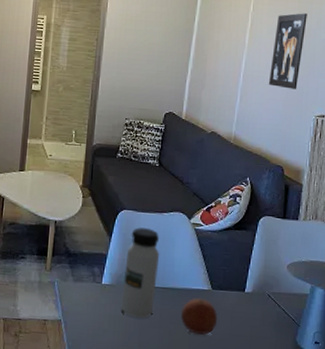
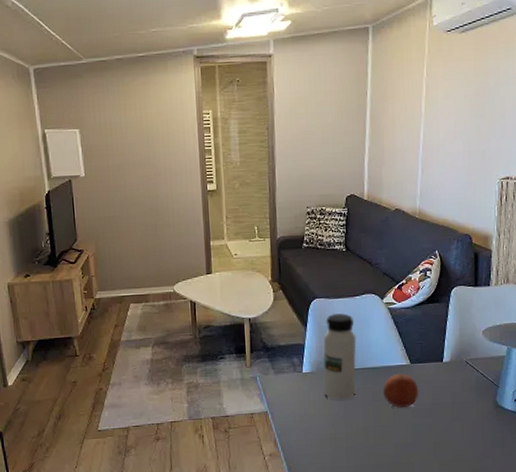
wall art: present [269,13,307,89] -> none [450,71,484,155]

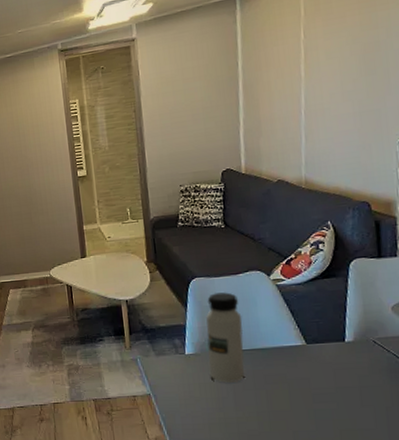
fruit: present [382,373,419,408] -> none [275,354,319,392]

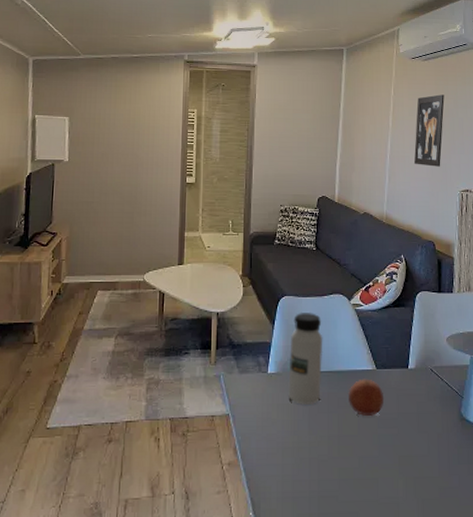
fruit: none [275,354,319,392] -> present [347,379,385,417]
wall art: none [335,24,373,116] -> present [414,94,445,167]

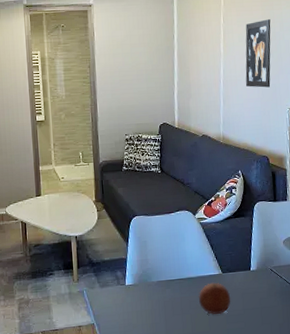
water bottle: present [288,313,323,405] -> none [144,229,174,310]

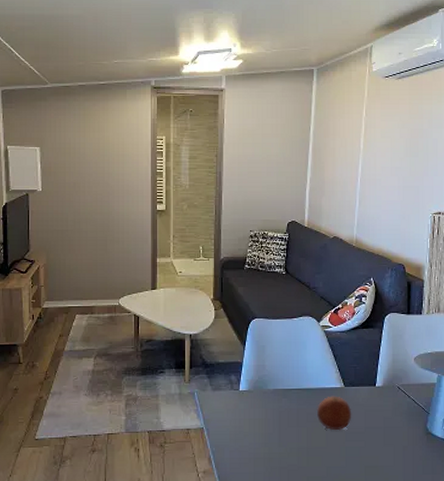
wall art: present [245,19,271,88] -> none [386,114,418,189]

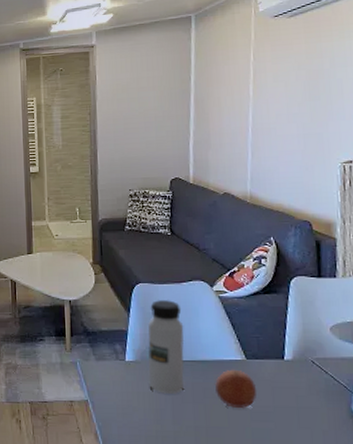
water bottle: none [259,334,293,419] -> present [148,300,185,394]

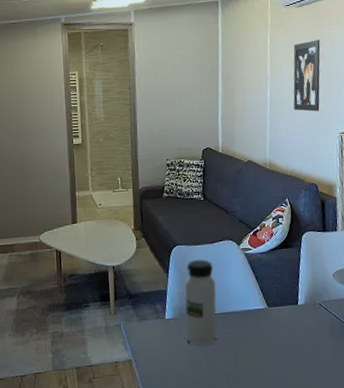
fruit: present [214,369,258,409] -> none [242,317,277,352]
wall art: none [281,54,318,137] -> present [293,40,321,112]

